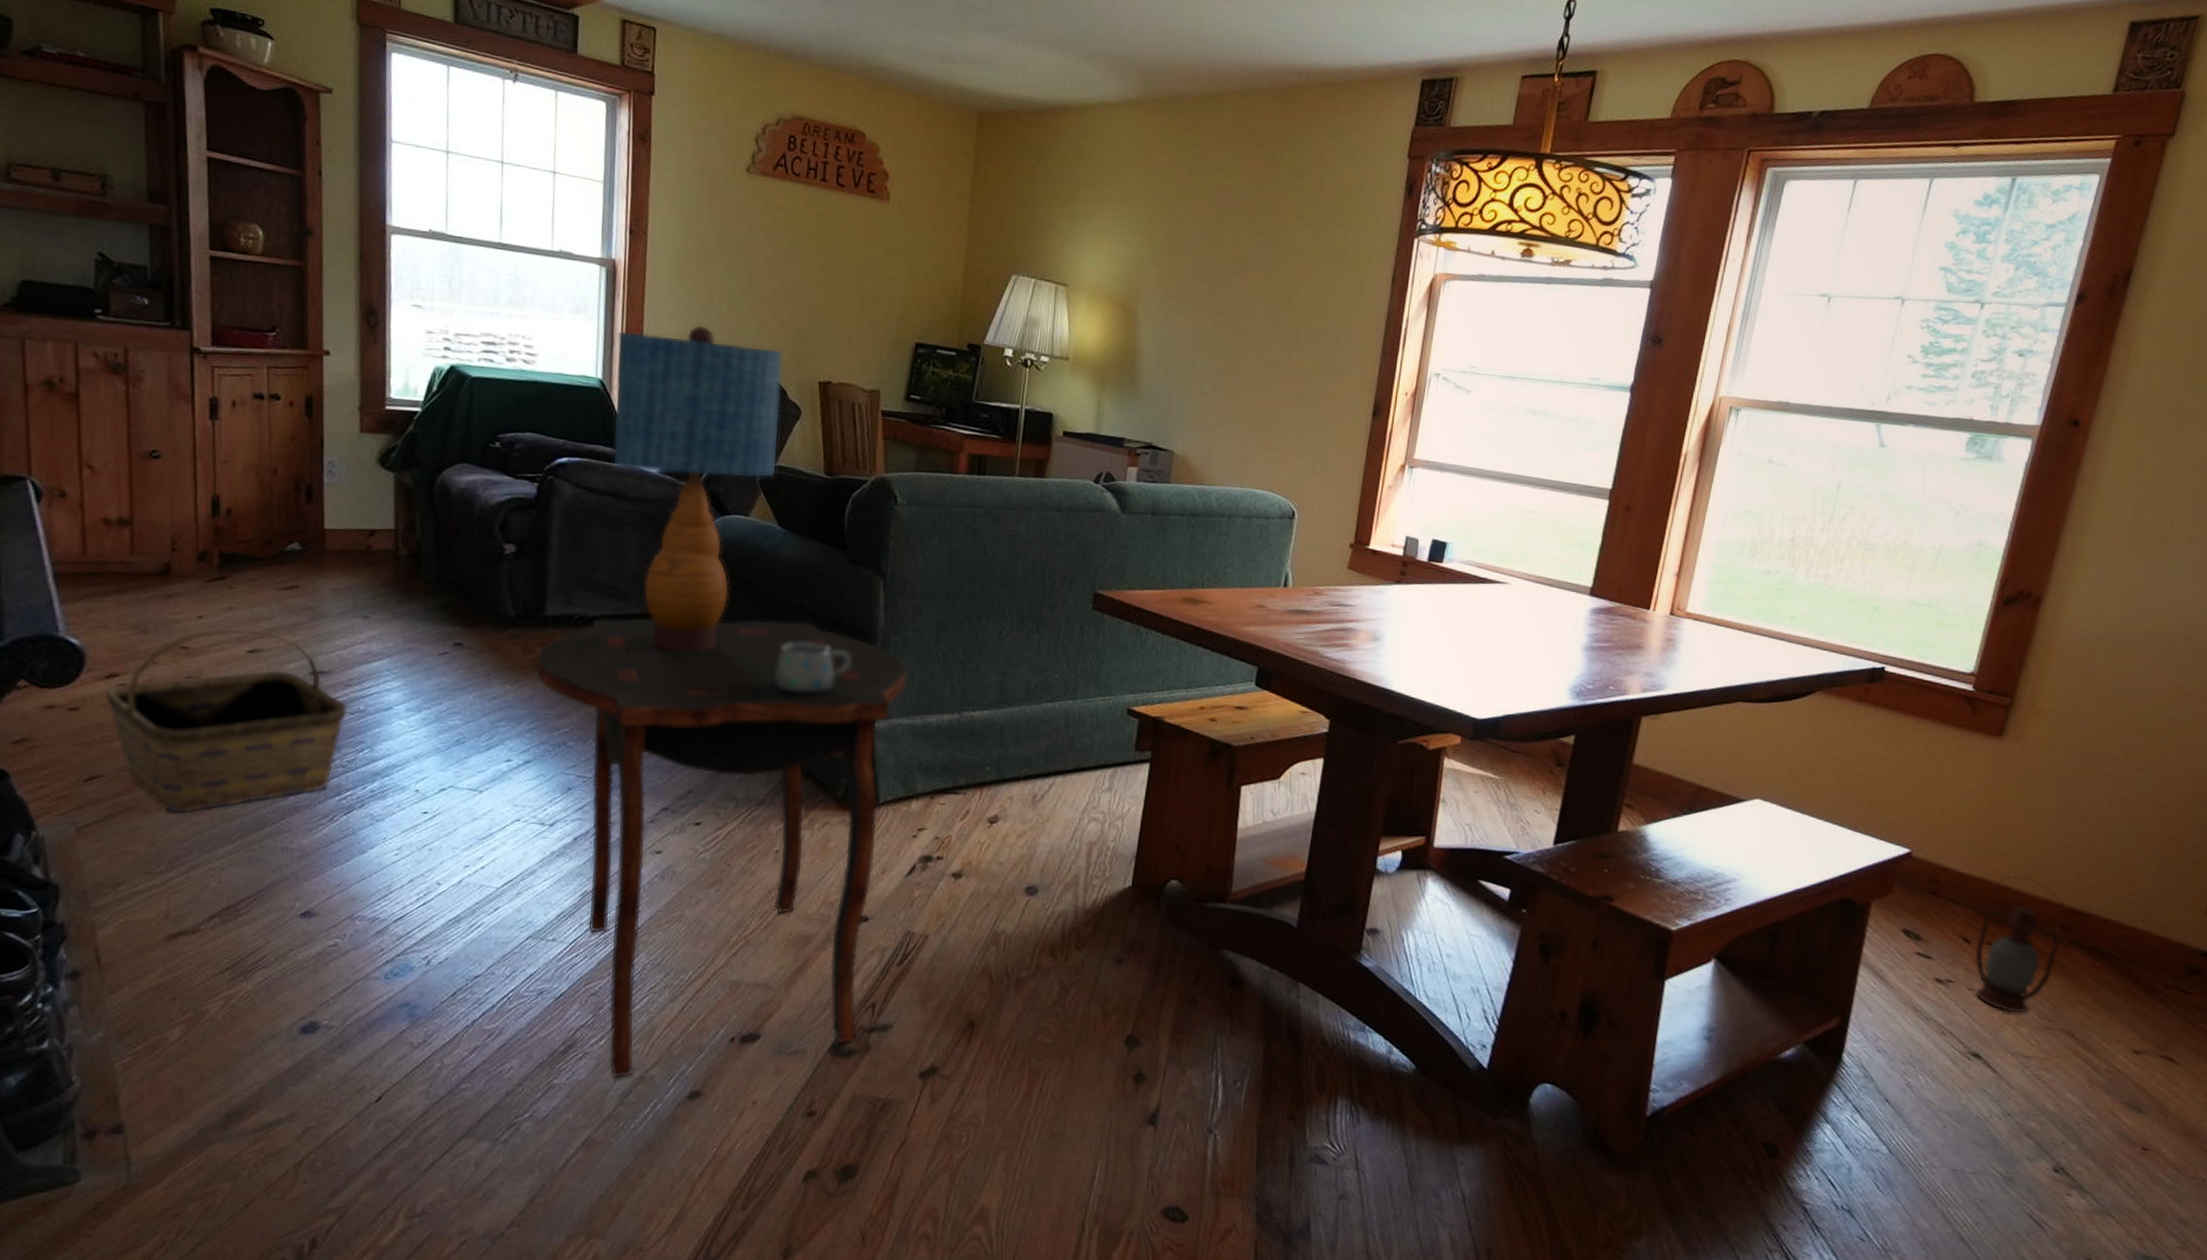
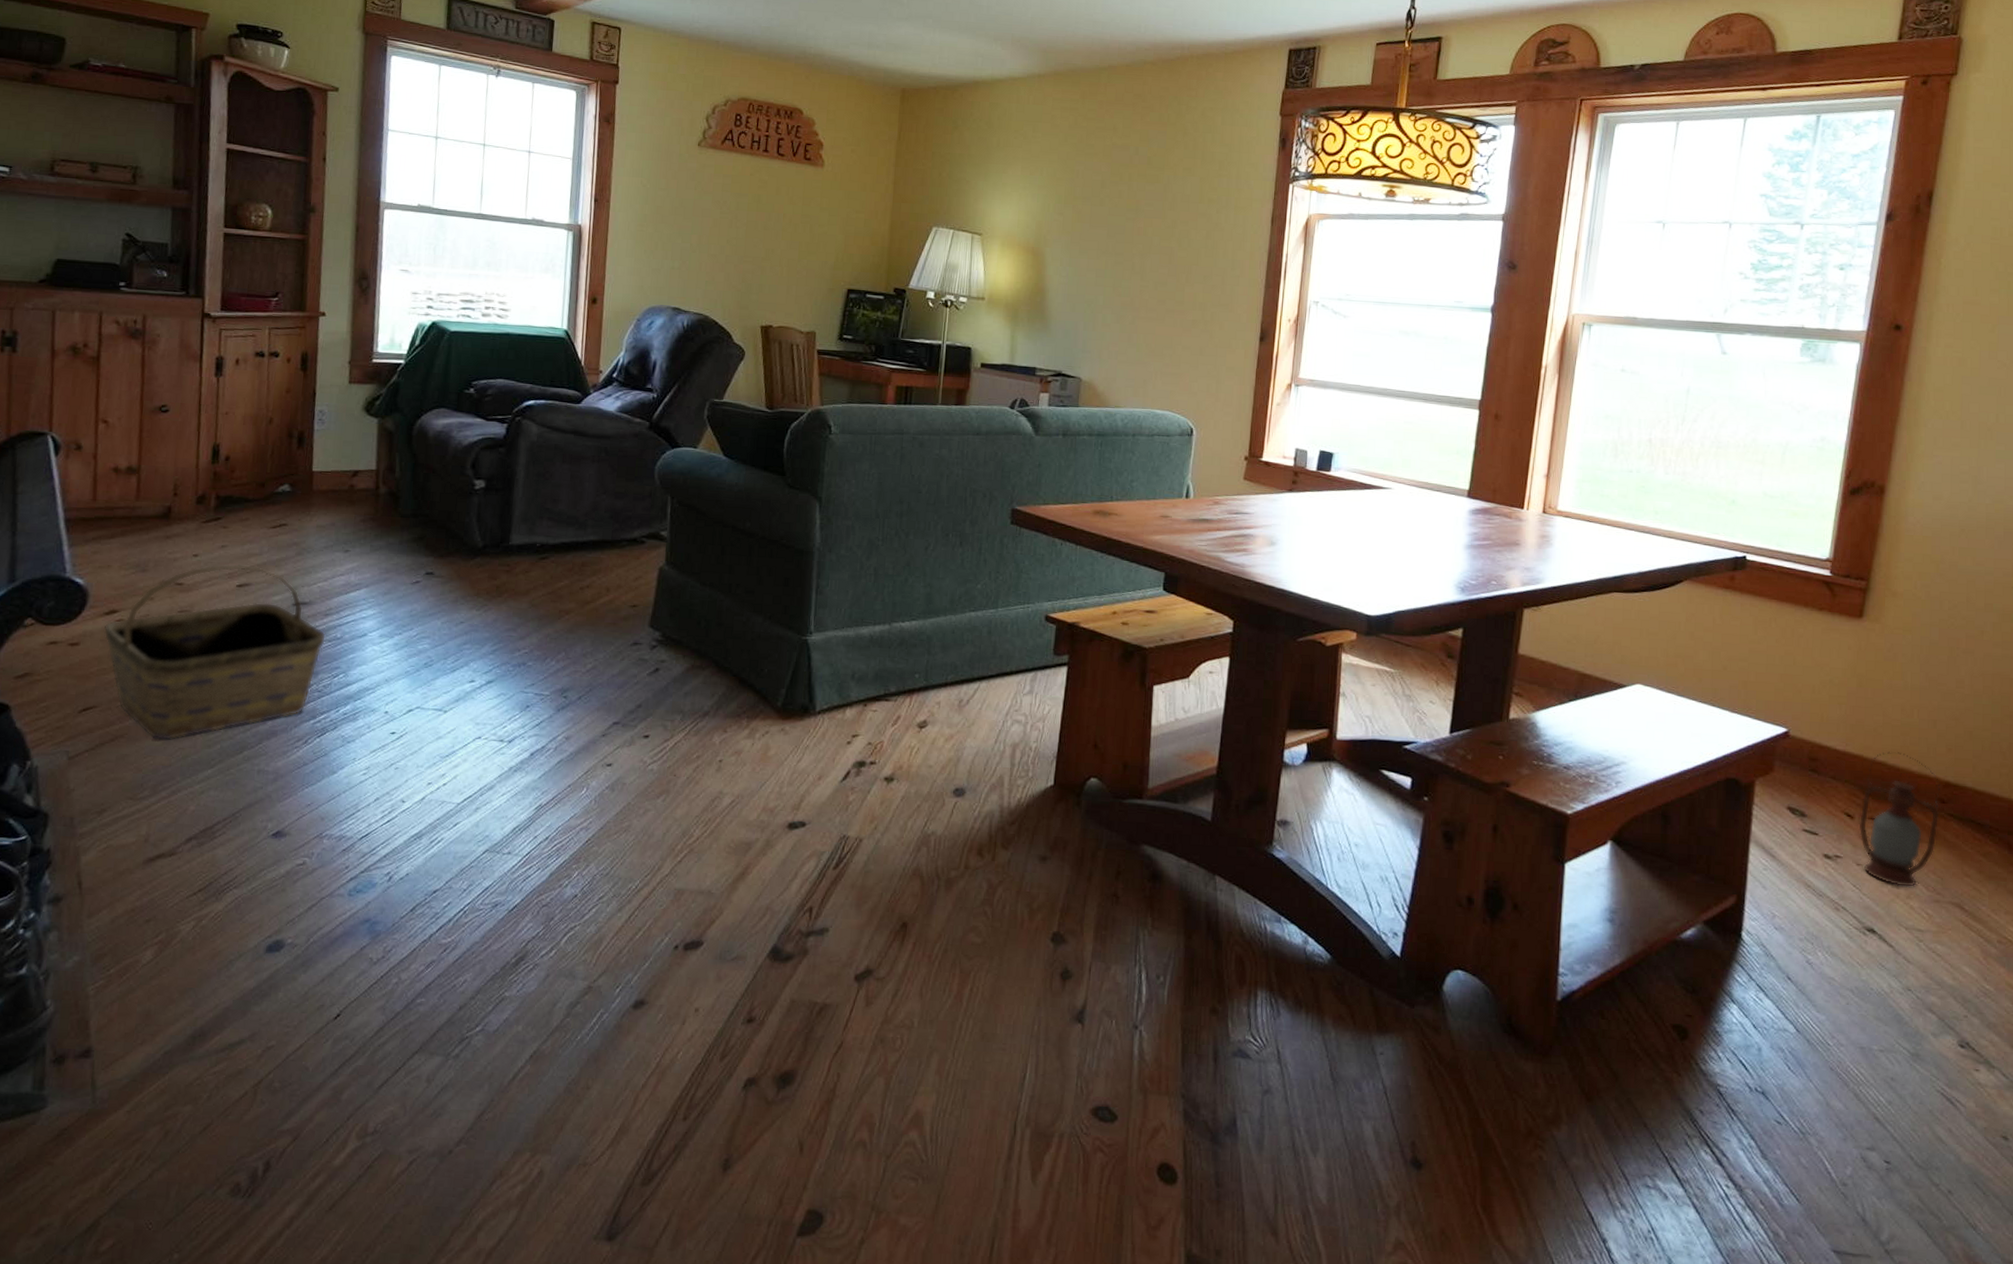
side table: present [536,617,908,1079] -> none [500,542,842,990]
table lamp: present [612,324,784,652] -> none [574,278,730,575]
mug: present [774,642,852,694] -> none [719,562,790,610]

